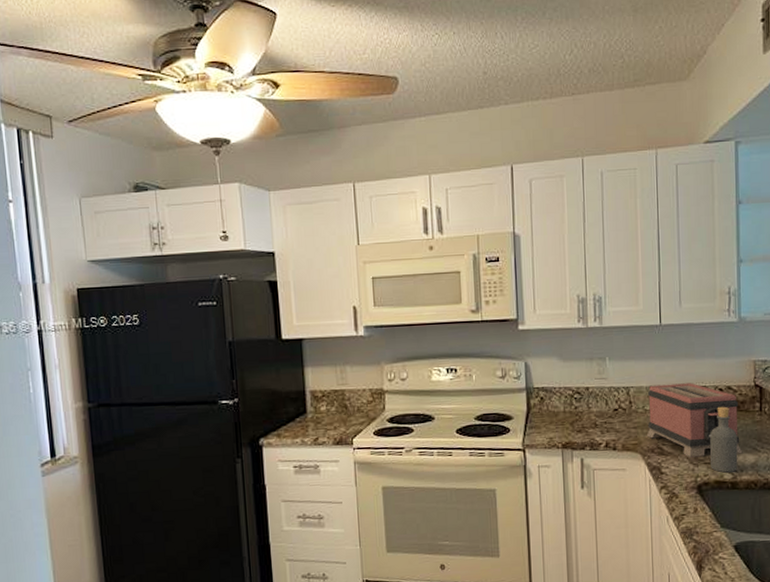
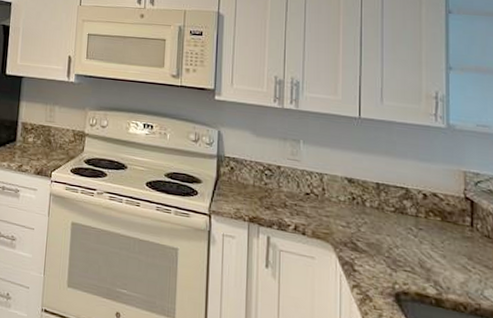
toaster: present [646,383,743,458] -> none [339,176,450,269]
bottle: present [709,406,738,473] -> none [410,212,444,288]

